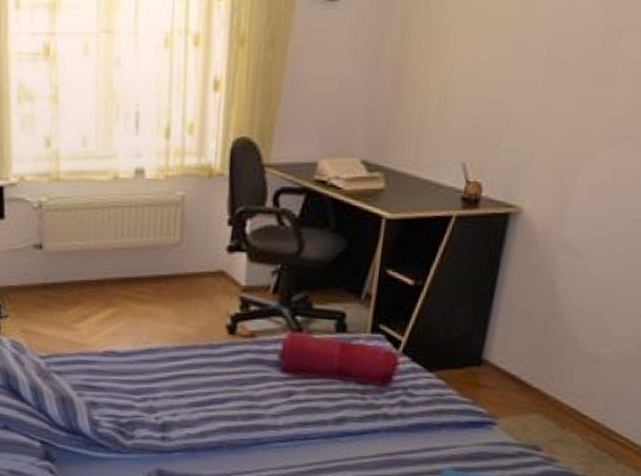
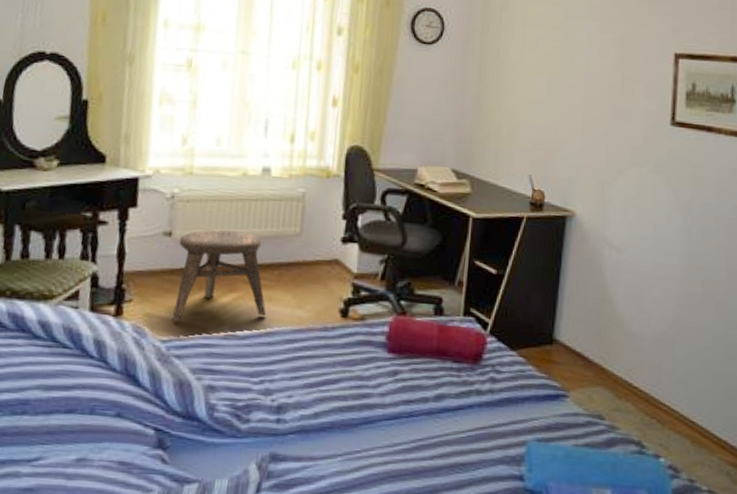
stool: none [49,240,147,337] -> present [172,229,267,321]

